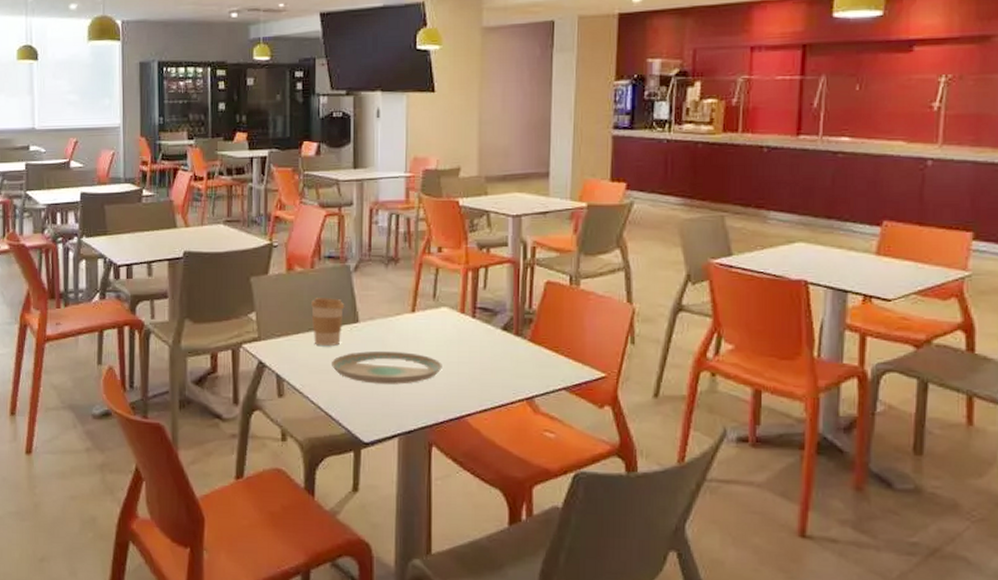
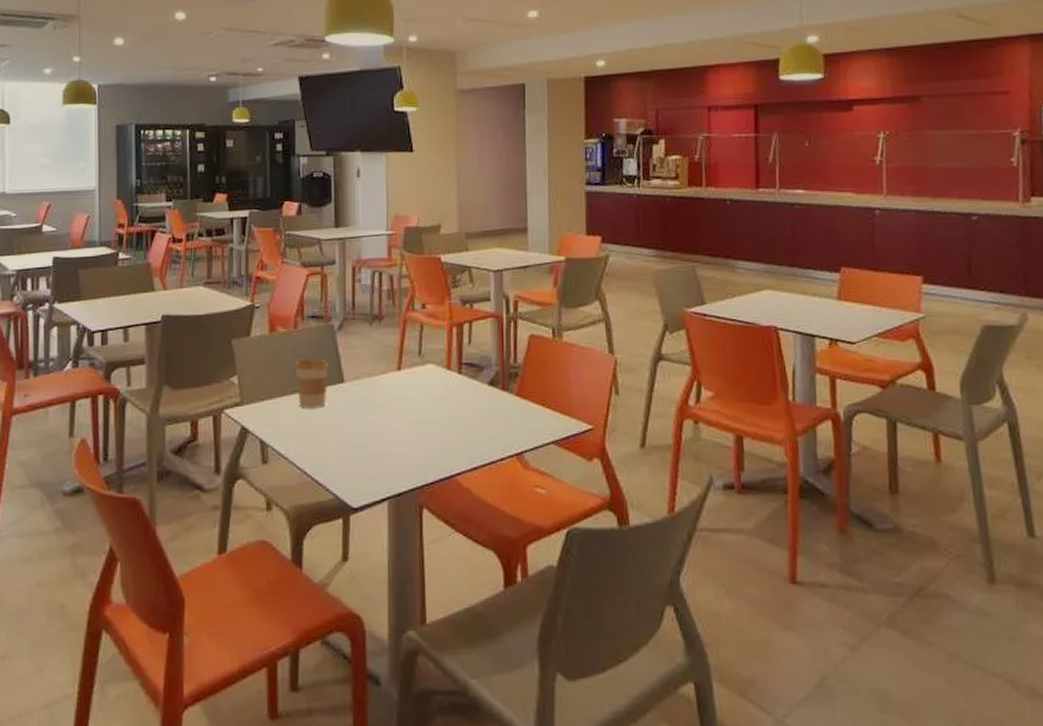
plate: present [332,350,442,384] -> none [317,411,430,446]

